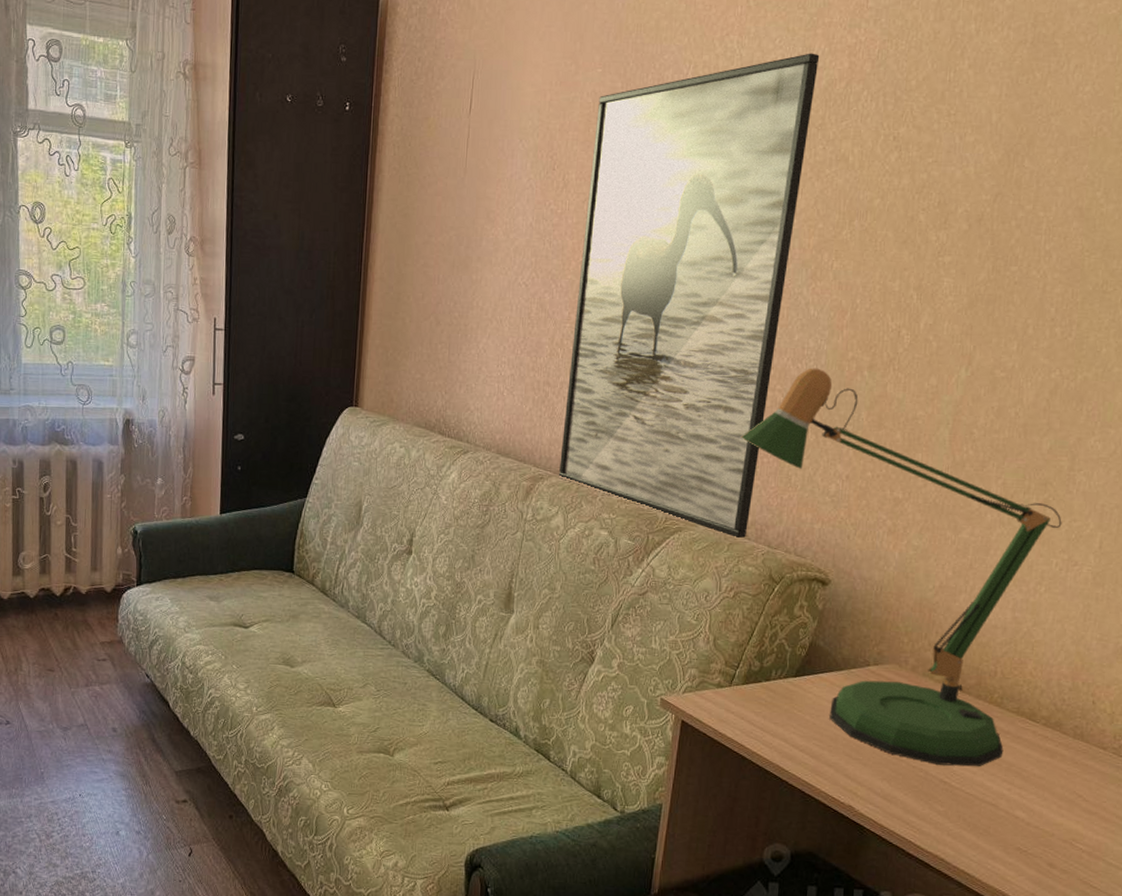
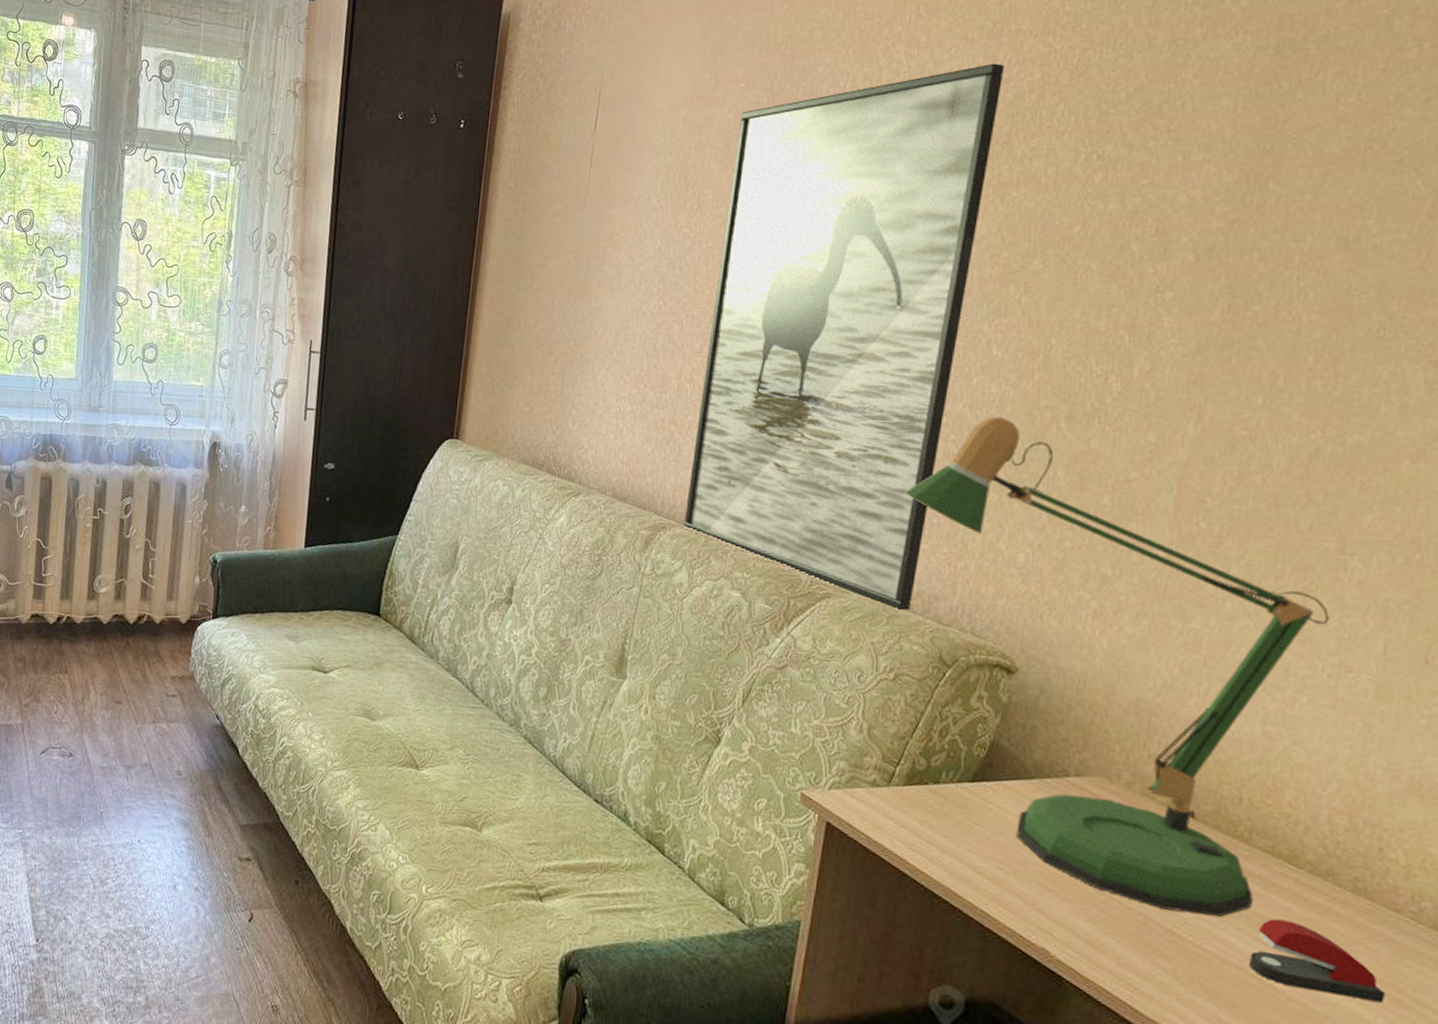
stapler: none [999,764,1094,819] -> present [1248,918,1385,1003]

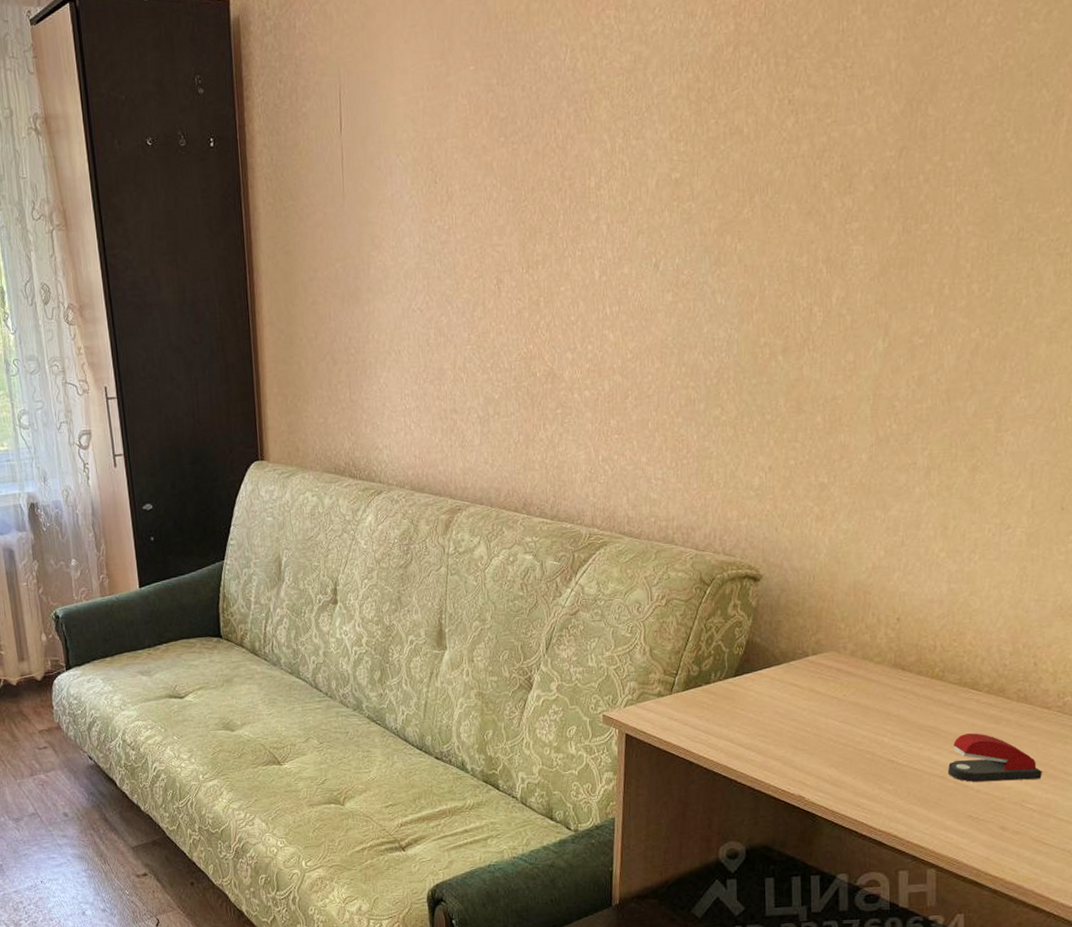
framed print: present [683,63,1005,611] -> none [474,18,703,545]
desk lamp: present [904,416,1330,917] -> none [658,358,992,745]

